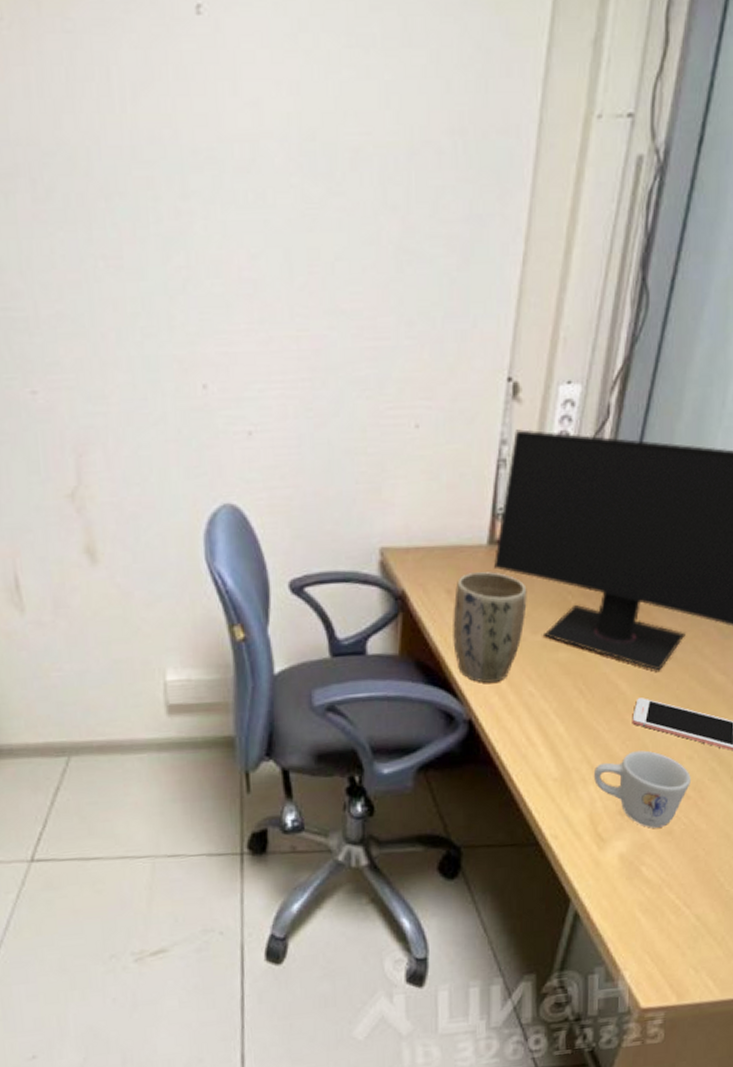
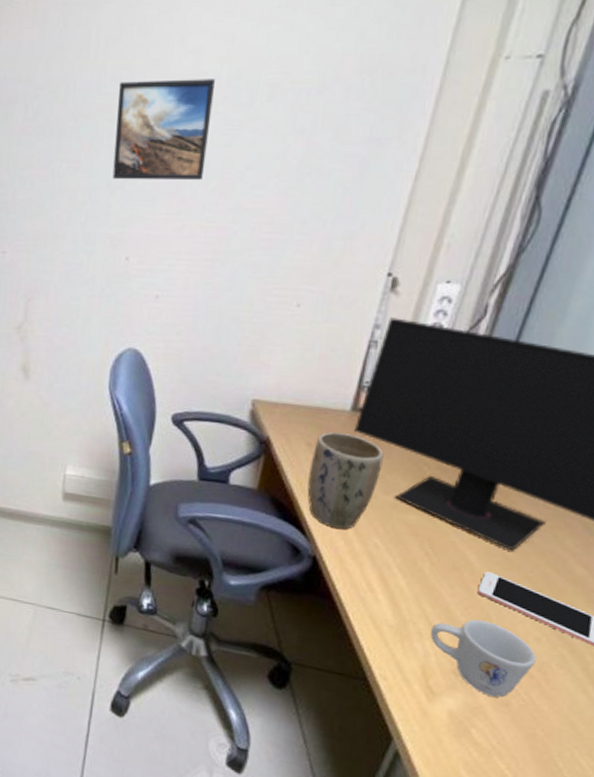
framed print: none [161,141,286,281] -> present [112,79,216,180]

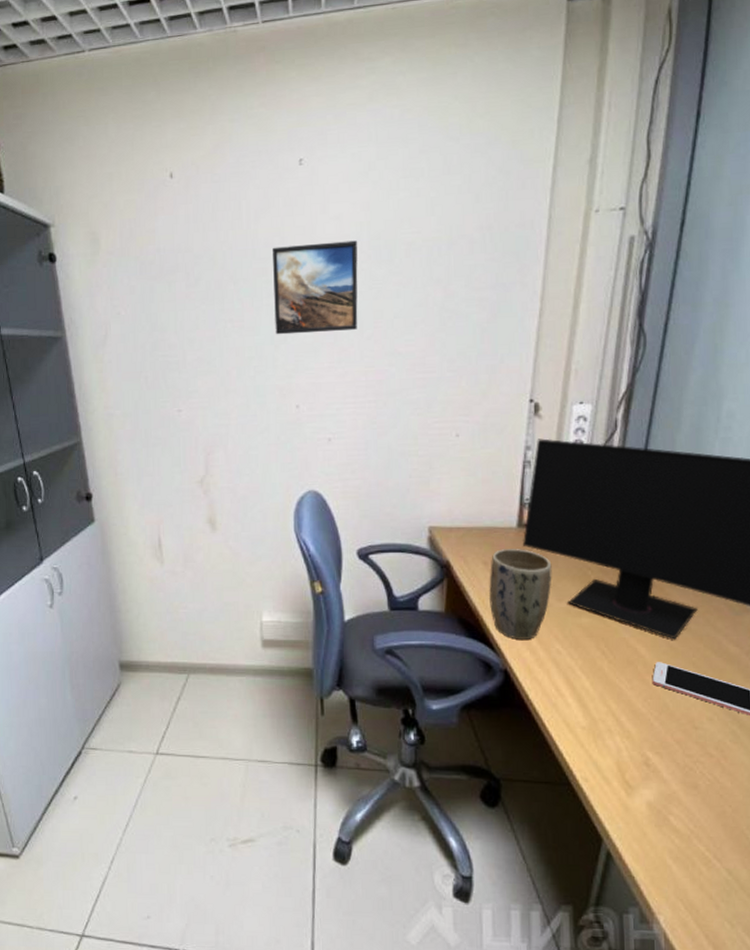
mug: present [431,619,536,697] -> none [619,709,712,781]

